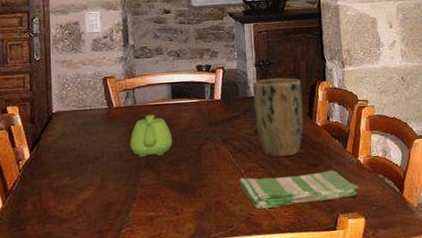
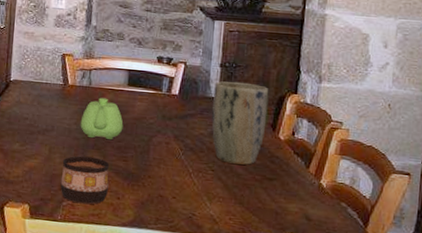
cup: none [116,176,166,228] -> present [60,155,109,205]
dish towel: present [239,169,358,209] -> none [186,176,316,219]

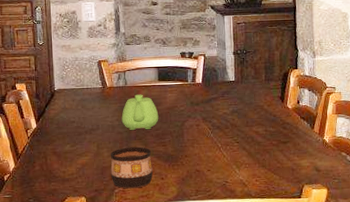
plant pot: present [211,81,269,165] -> none [230,65,276,134]

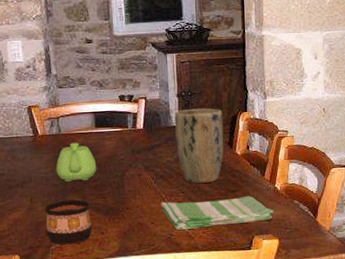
dish towel: none [217,147,323,177] -> present [161,195,274,230]
plant pot: none [230,65,276,134] -> present [174,108,224,184]

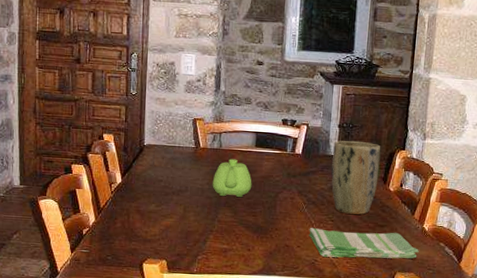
cup: present [44,199,92,245] -> none [195,213,240,257]

